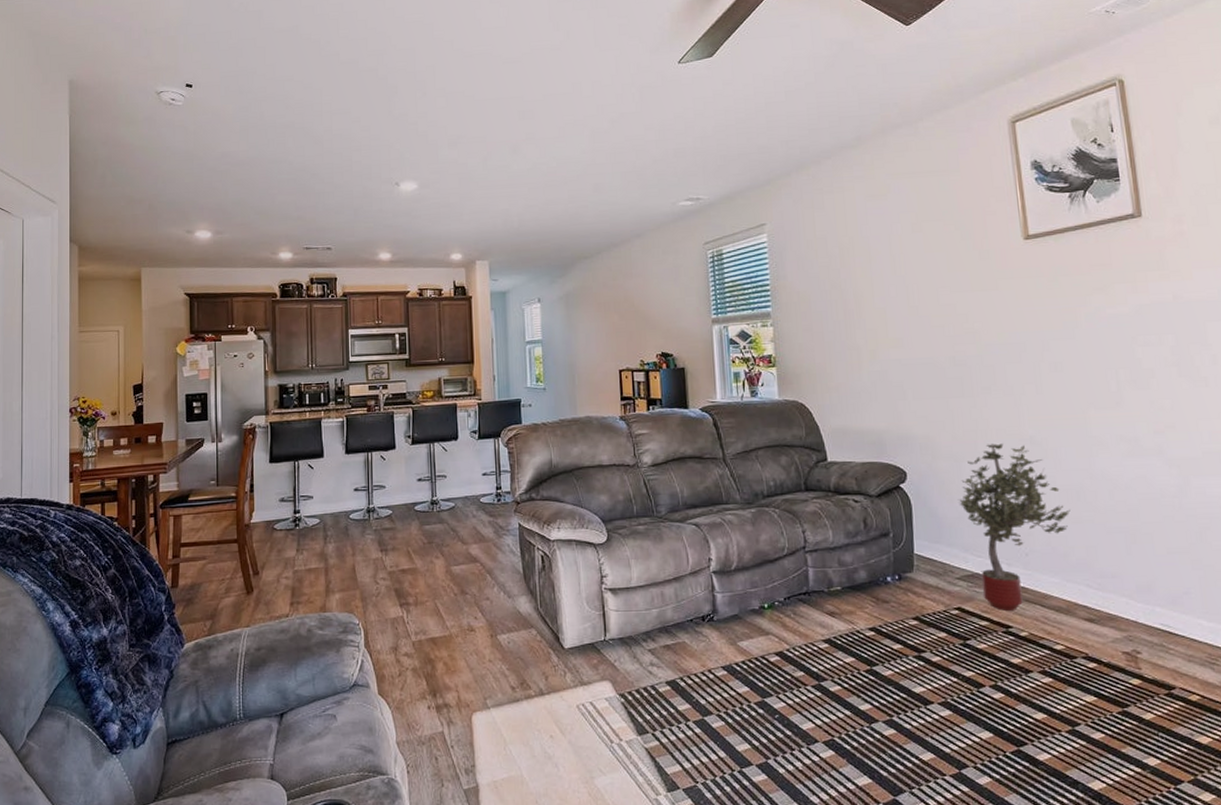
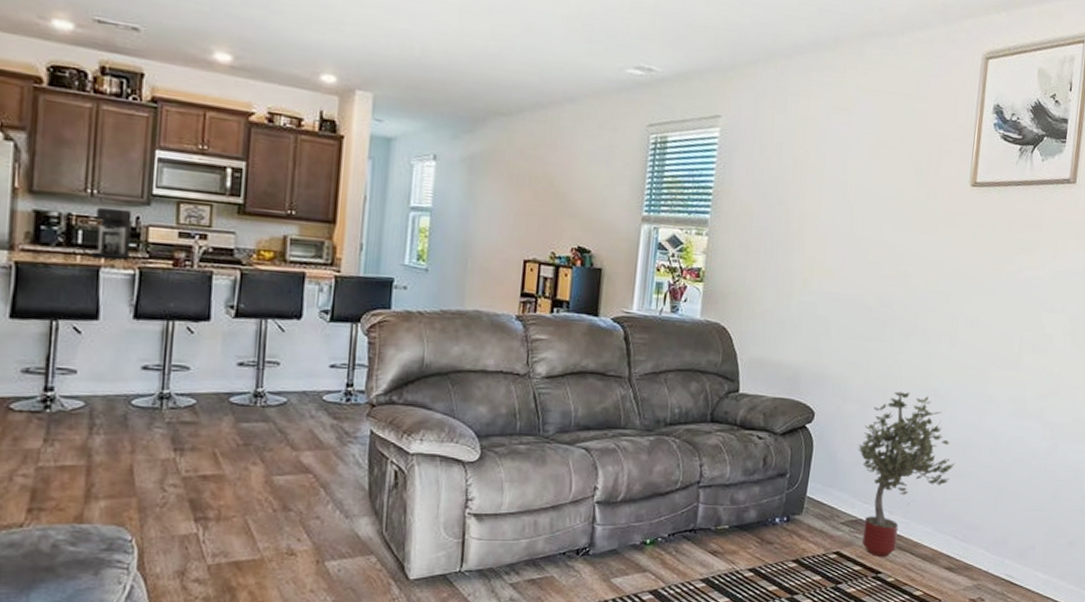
coffee maker: none [315,375,339,413] -> present [91,207,132,260]

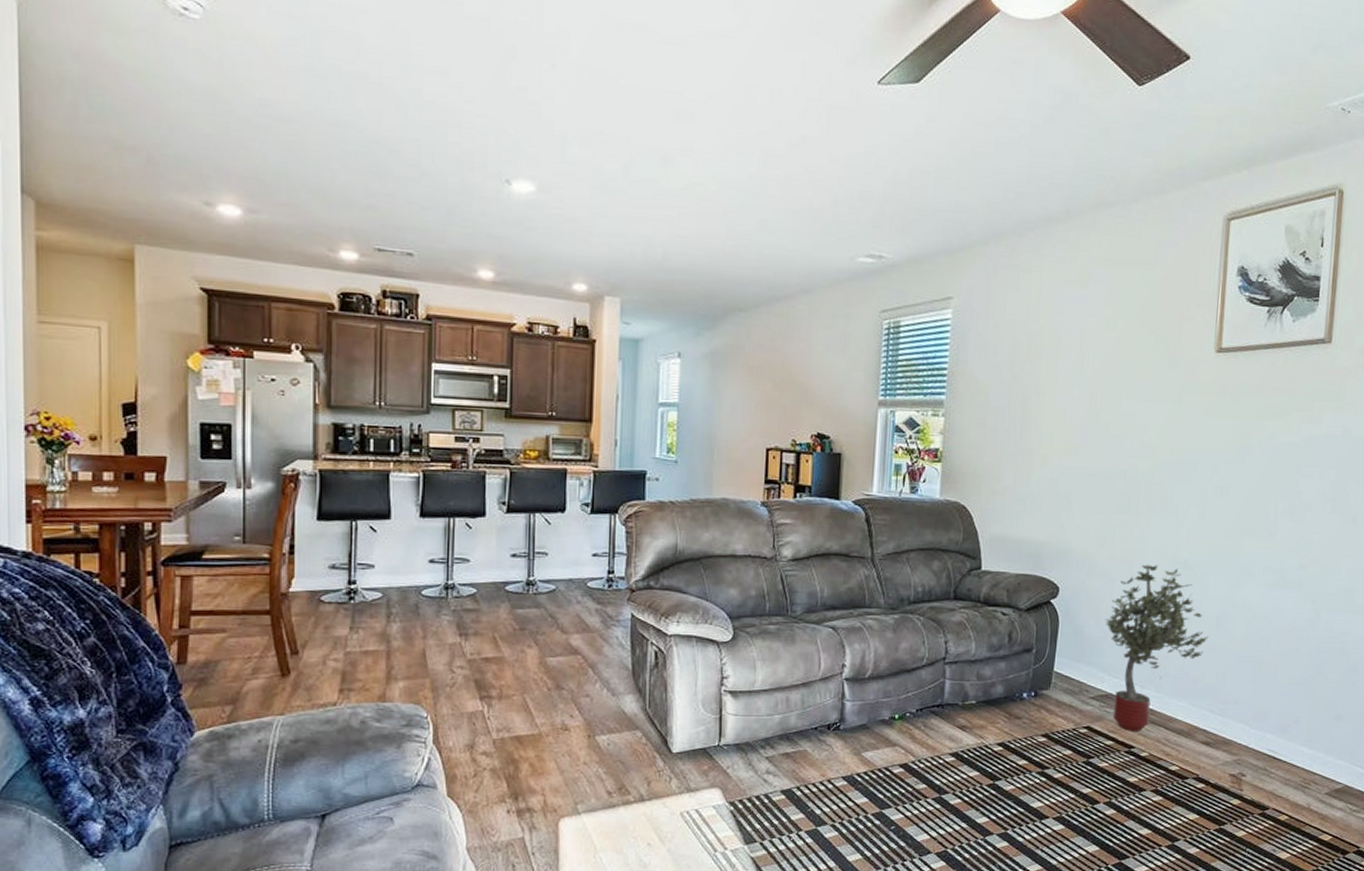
coffee maker: present [91,207,132,260] -> none [381,417,415,465]

